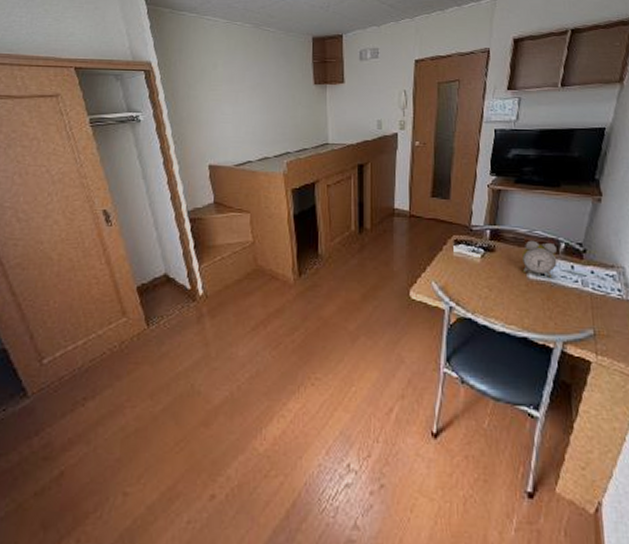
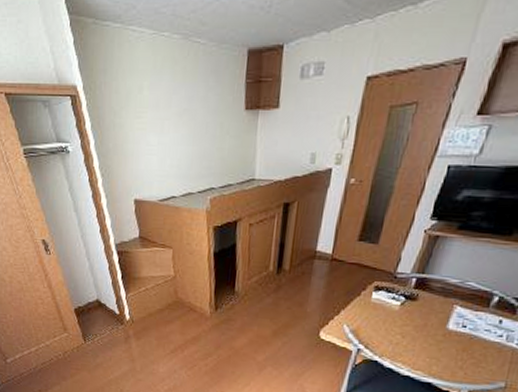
alarm clock: present [522,240,558,277] -> none [442,291,489,330]

